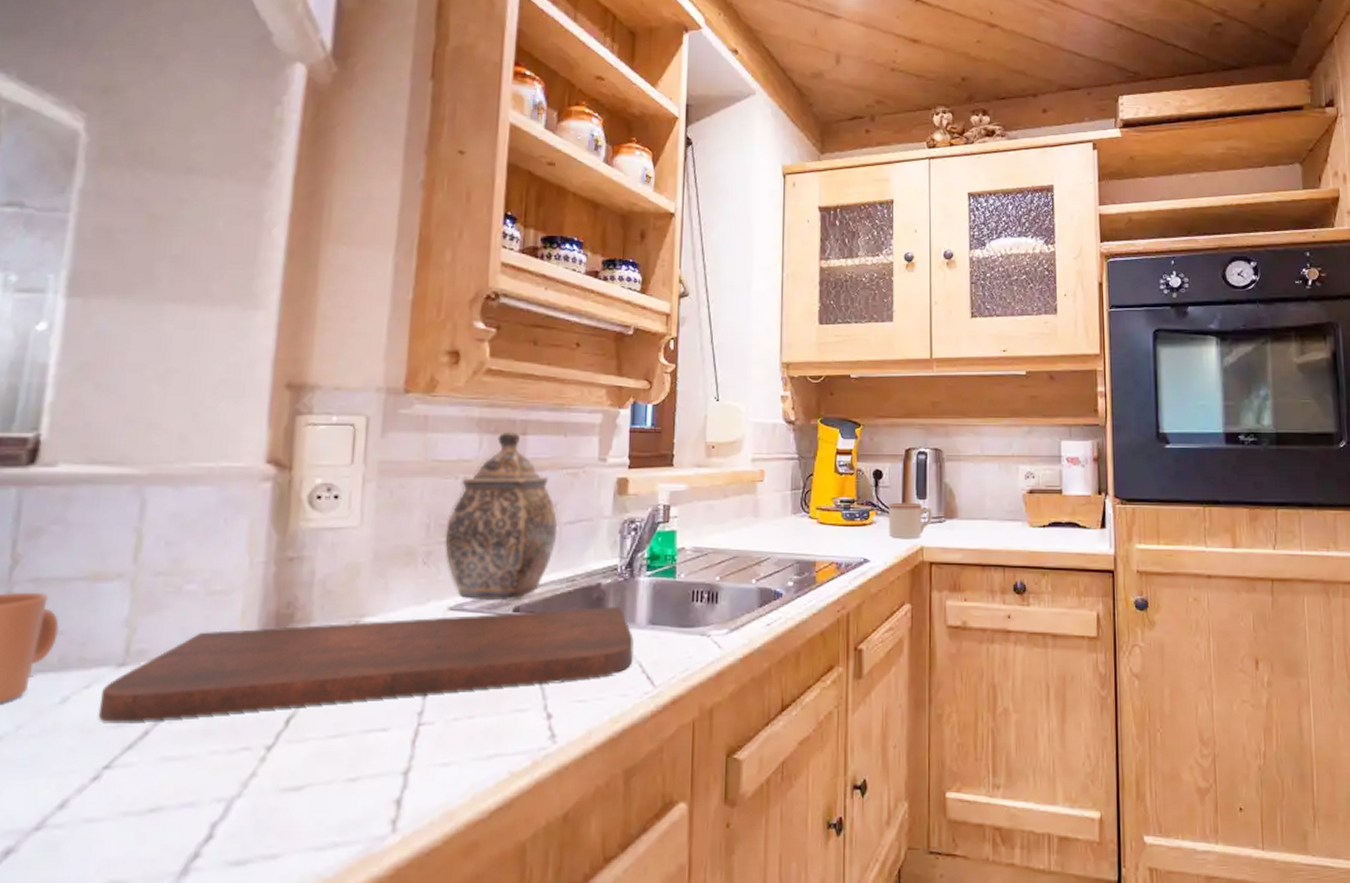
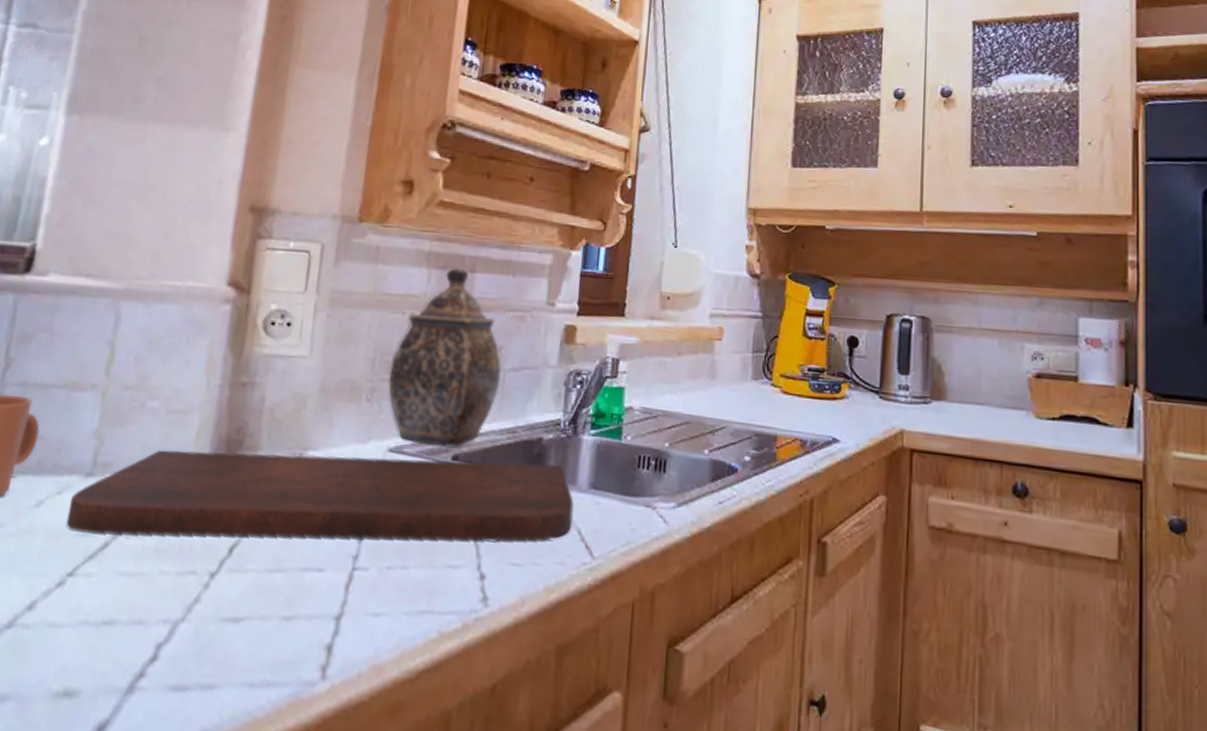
mug: present [888,502,933,539] -> none [863,375,917,421]

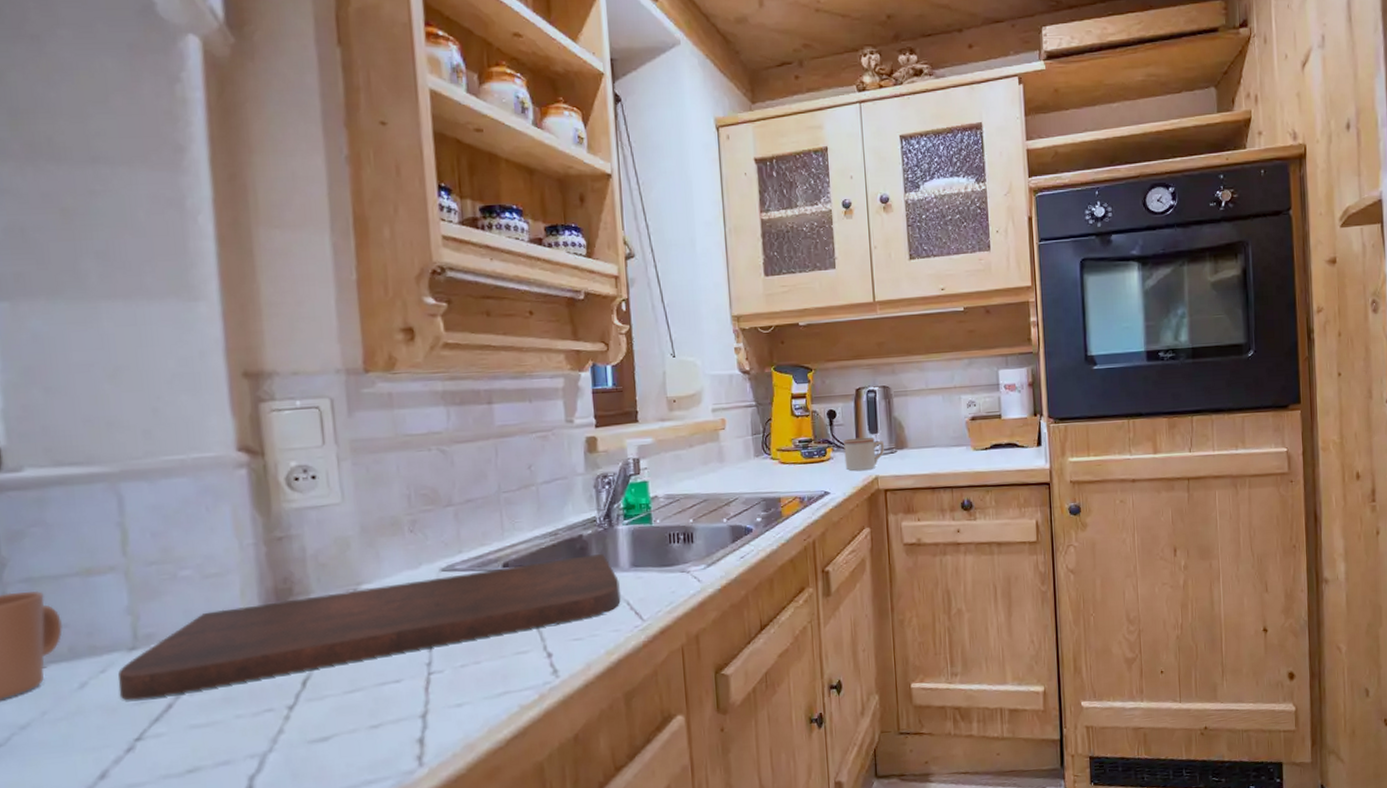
decorative jar: present [389,268,502,447] -> none [428,401,535,560]
mug: none [863,375,917,421] -> present [843,437,885,472]

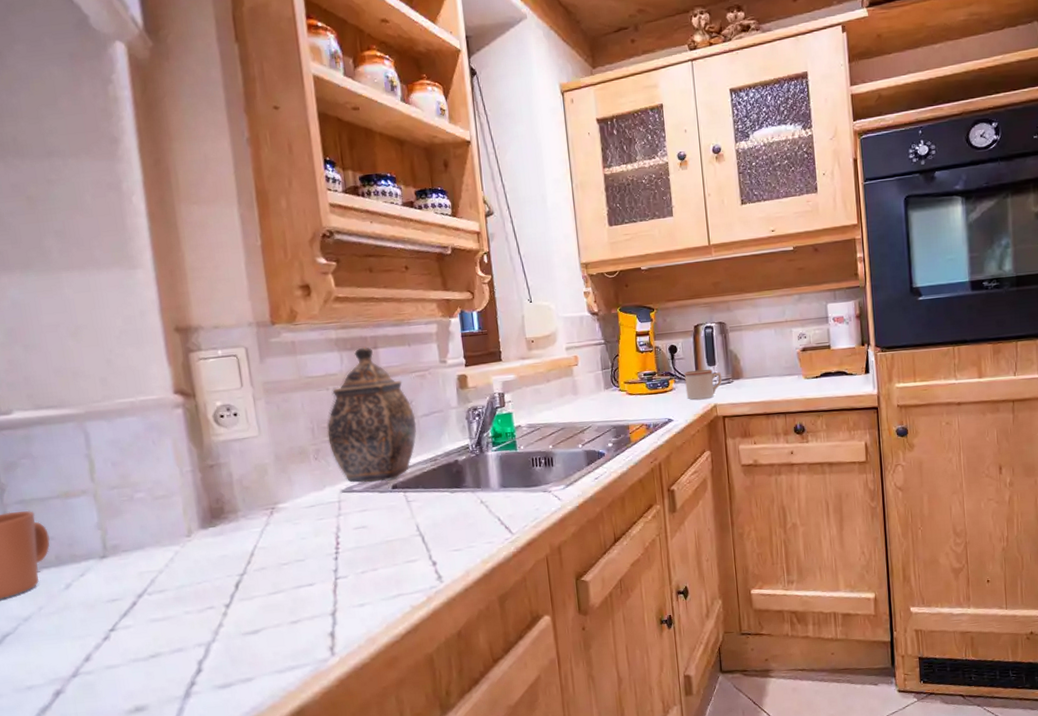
cutting board: present [117,553,621,700] -> none [93,476,493,599]
decorative jar: none [428,401,535,560] -> present [328,347,417,483]

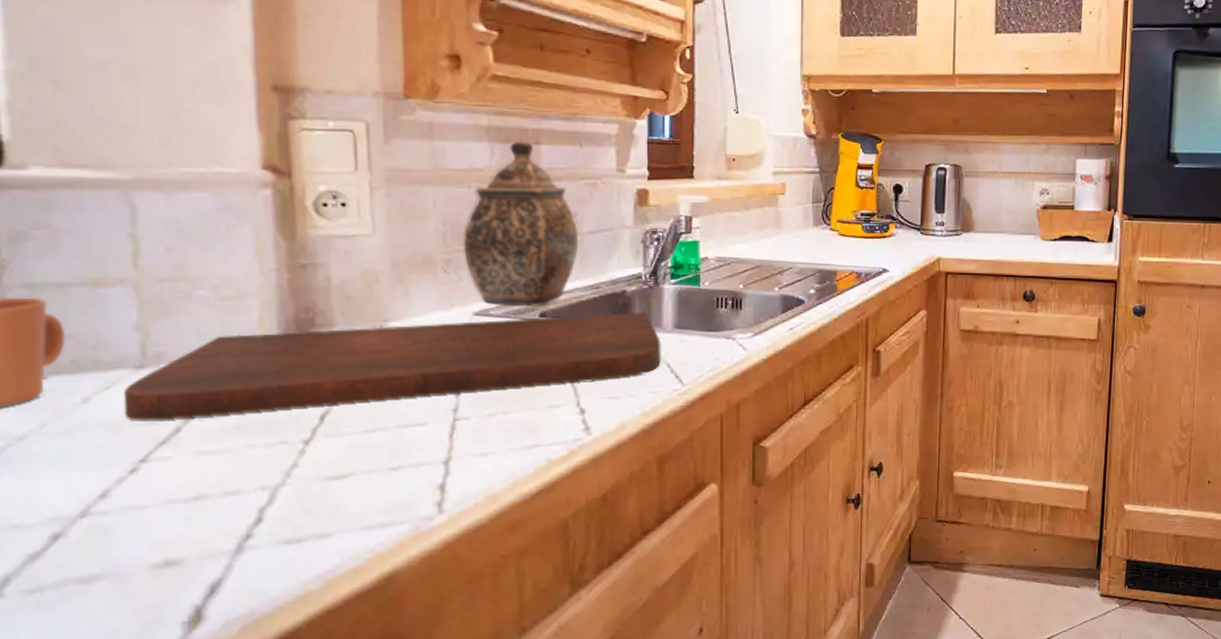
cutting board: none [93,476,493,599] -> present [123,311,661,420]
mug: present [684,369,723,401] -> none [907,216,950,251]

